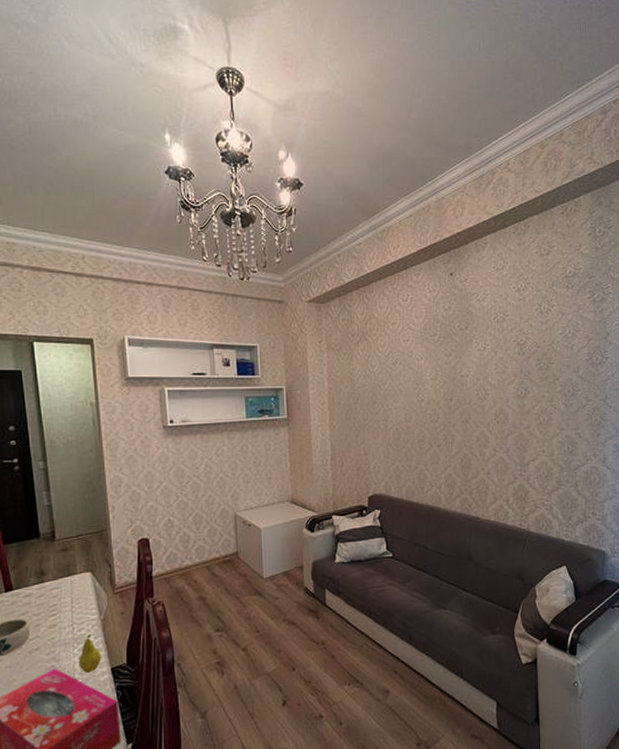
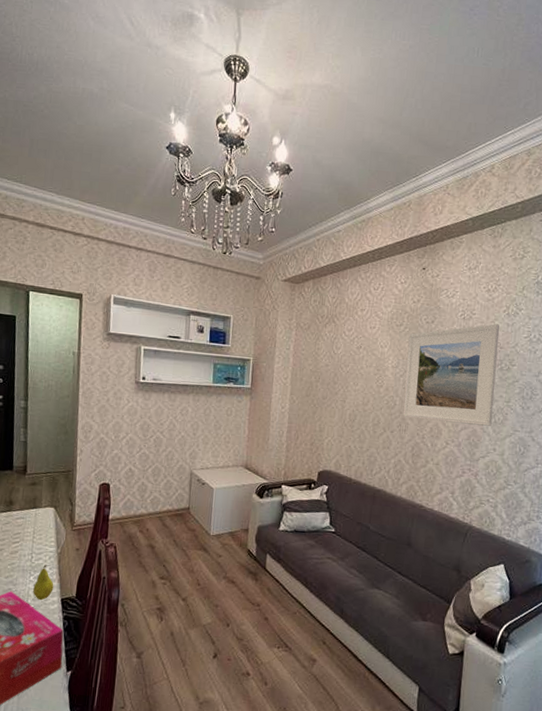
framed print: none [444,323,537,430] -> present [403,324,500,426]

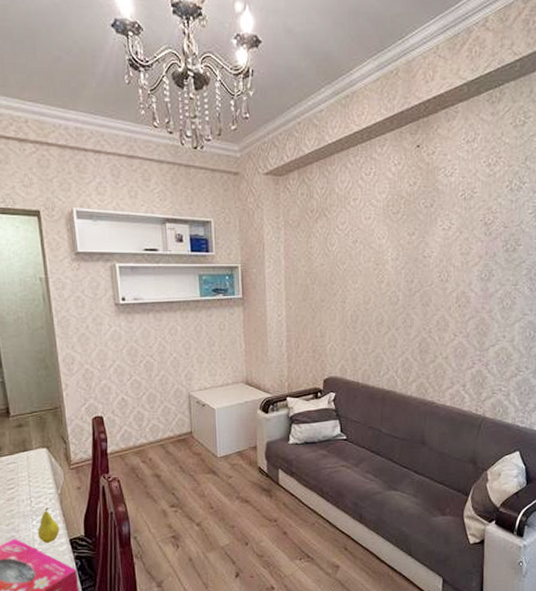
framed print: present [403,324,500,426] -> none [407,202,503,313]

